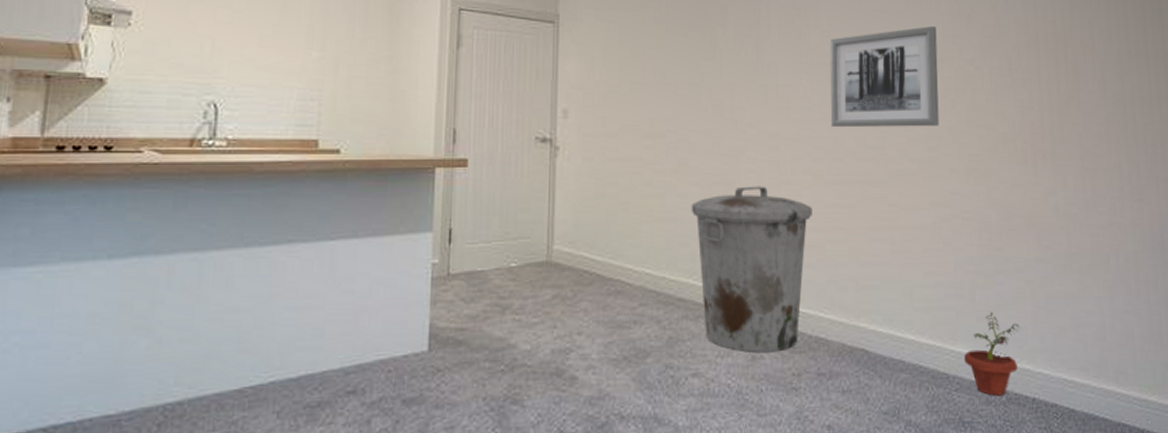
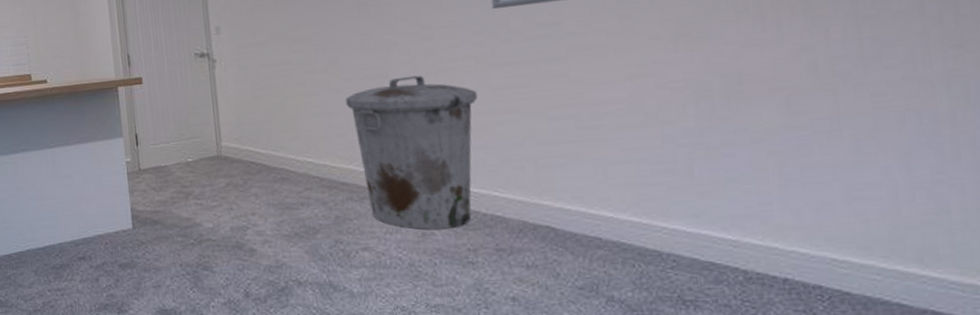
potted plant: present [964,312,1020,396] -> none [681,187,761,275]

